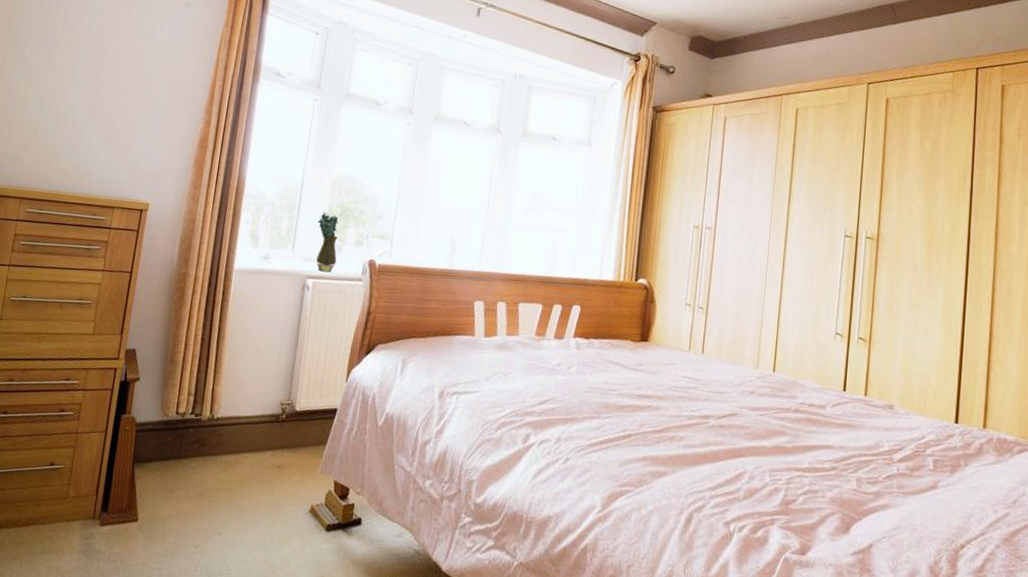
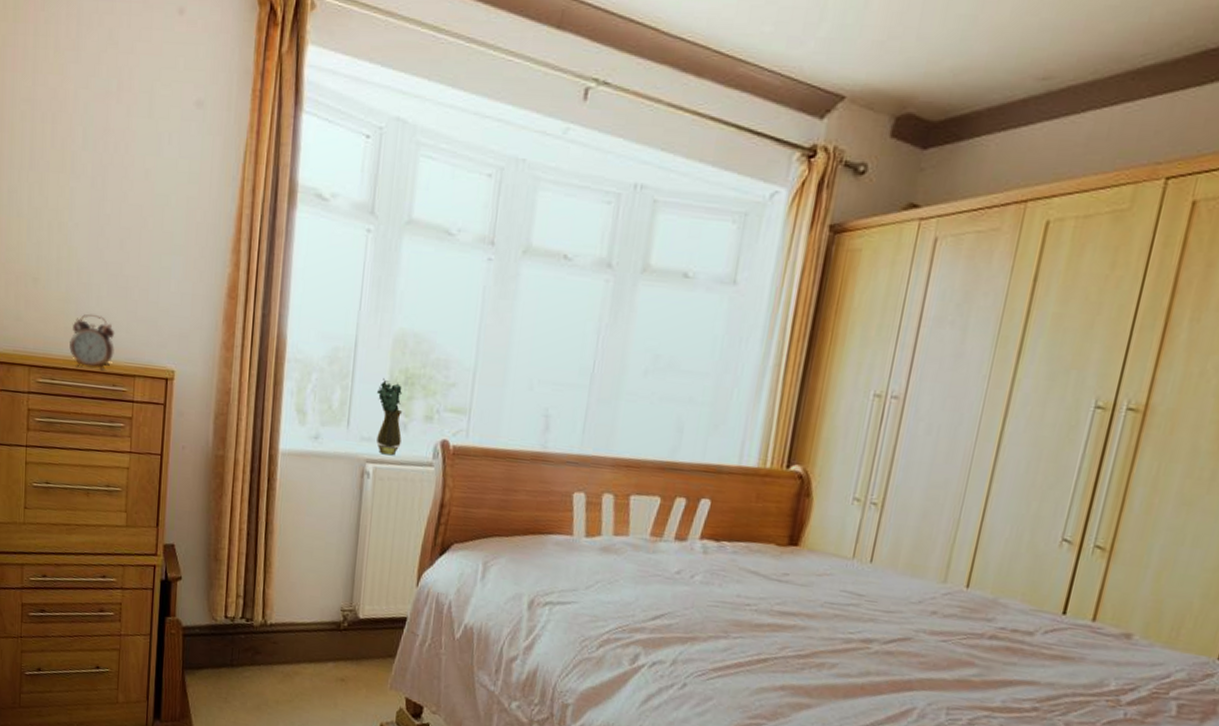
alarm clock: none [58,157,100,203] -> present [69,313,115,371]

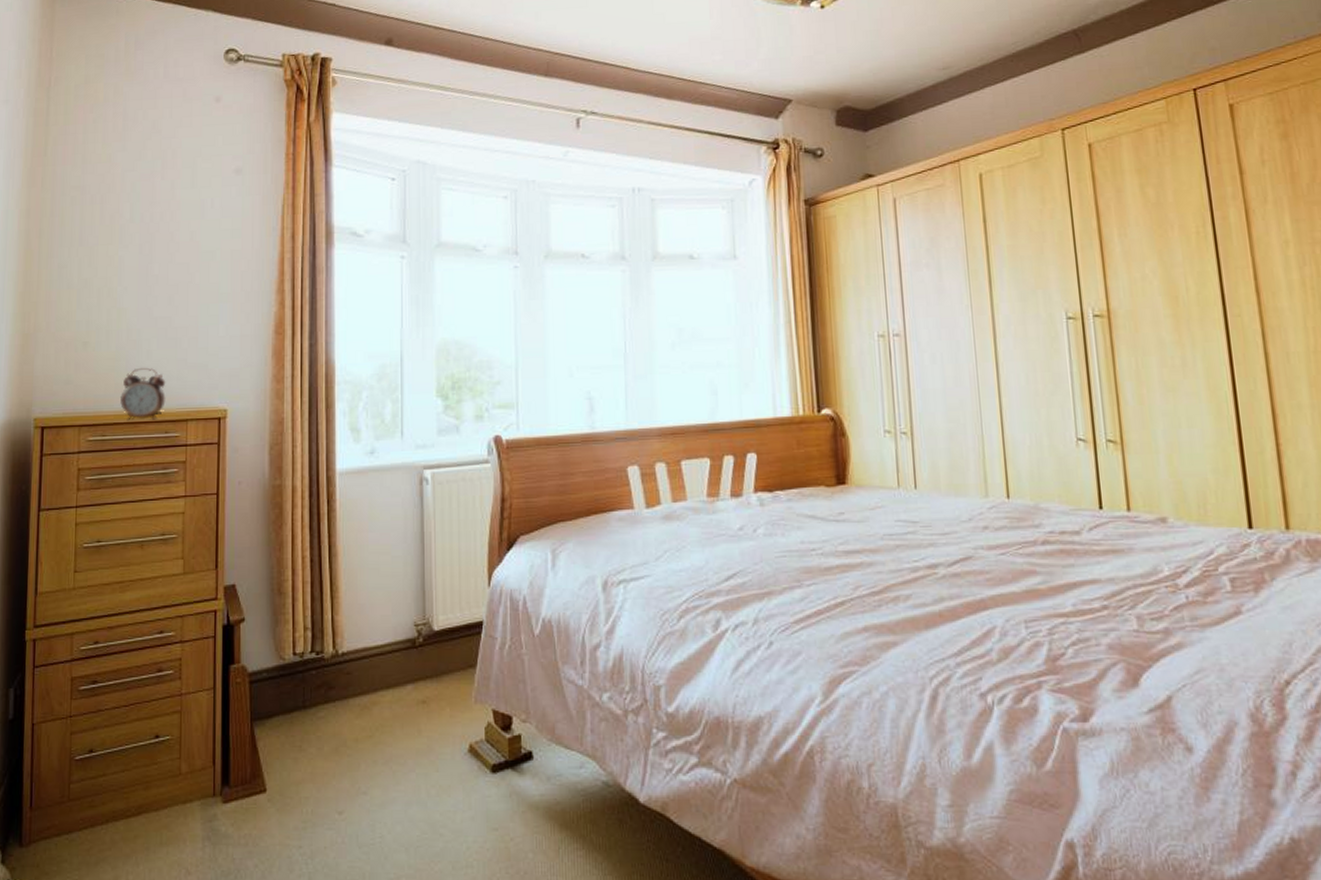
vase: present [376,379,403,456] -> none [427,387,455,459]

